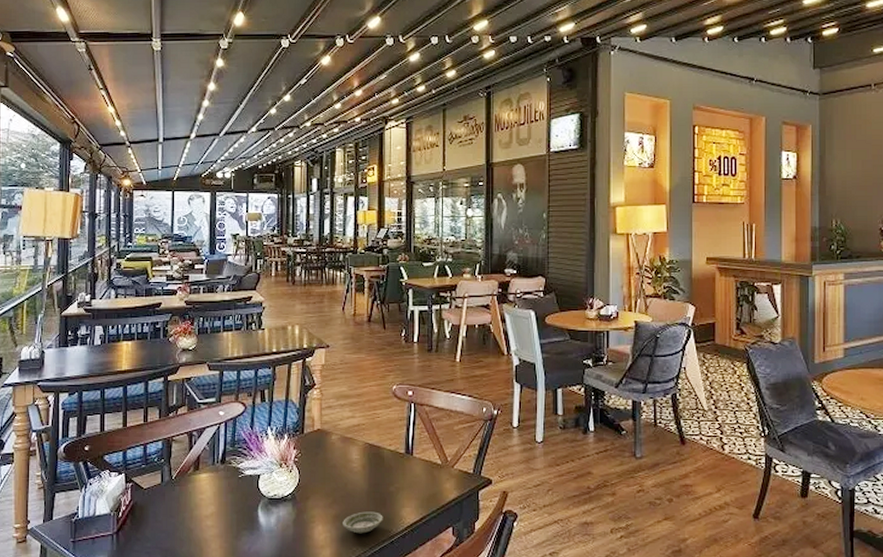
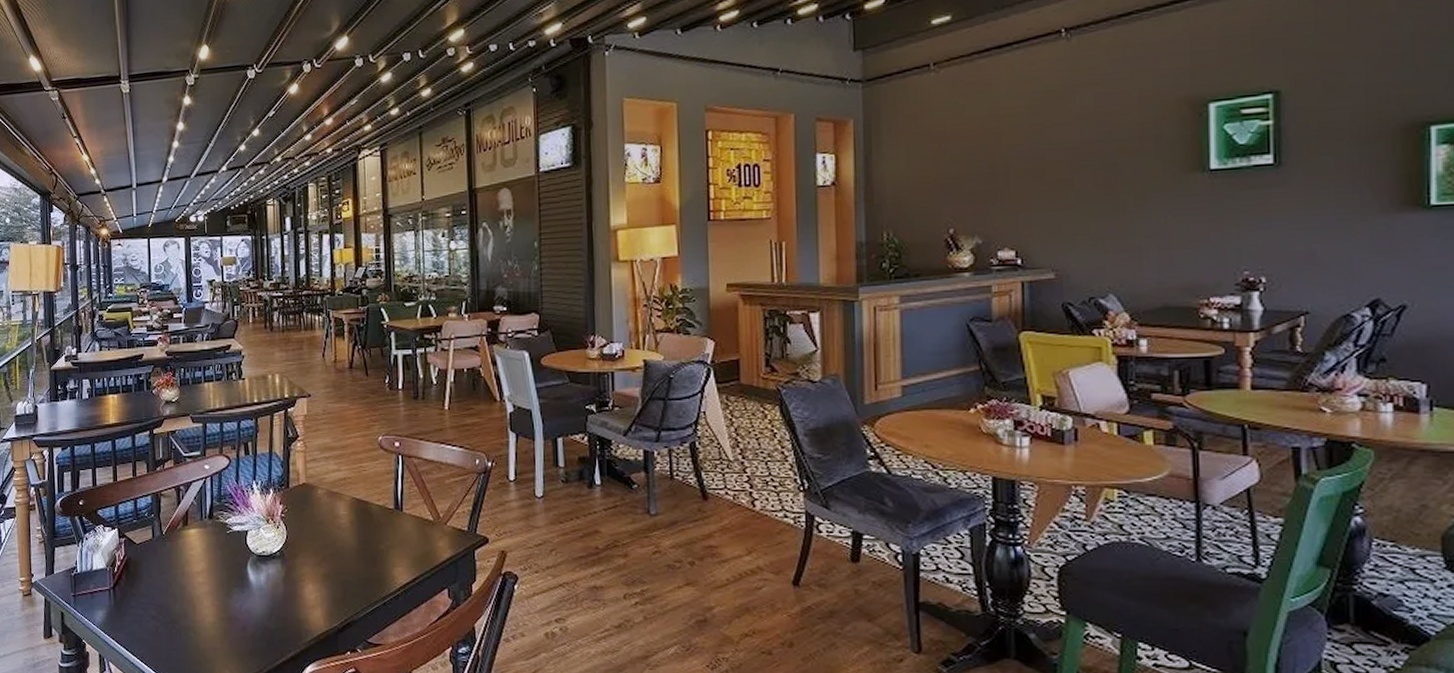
saucer: present [343,511,383,534] -> none [333,570,375,594]

